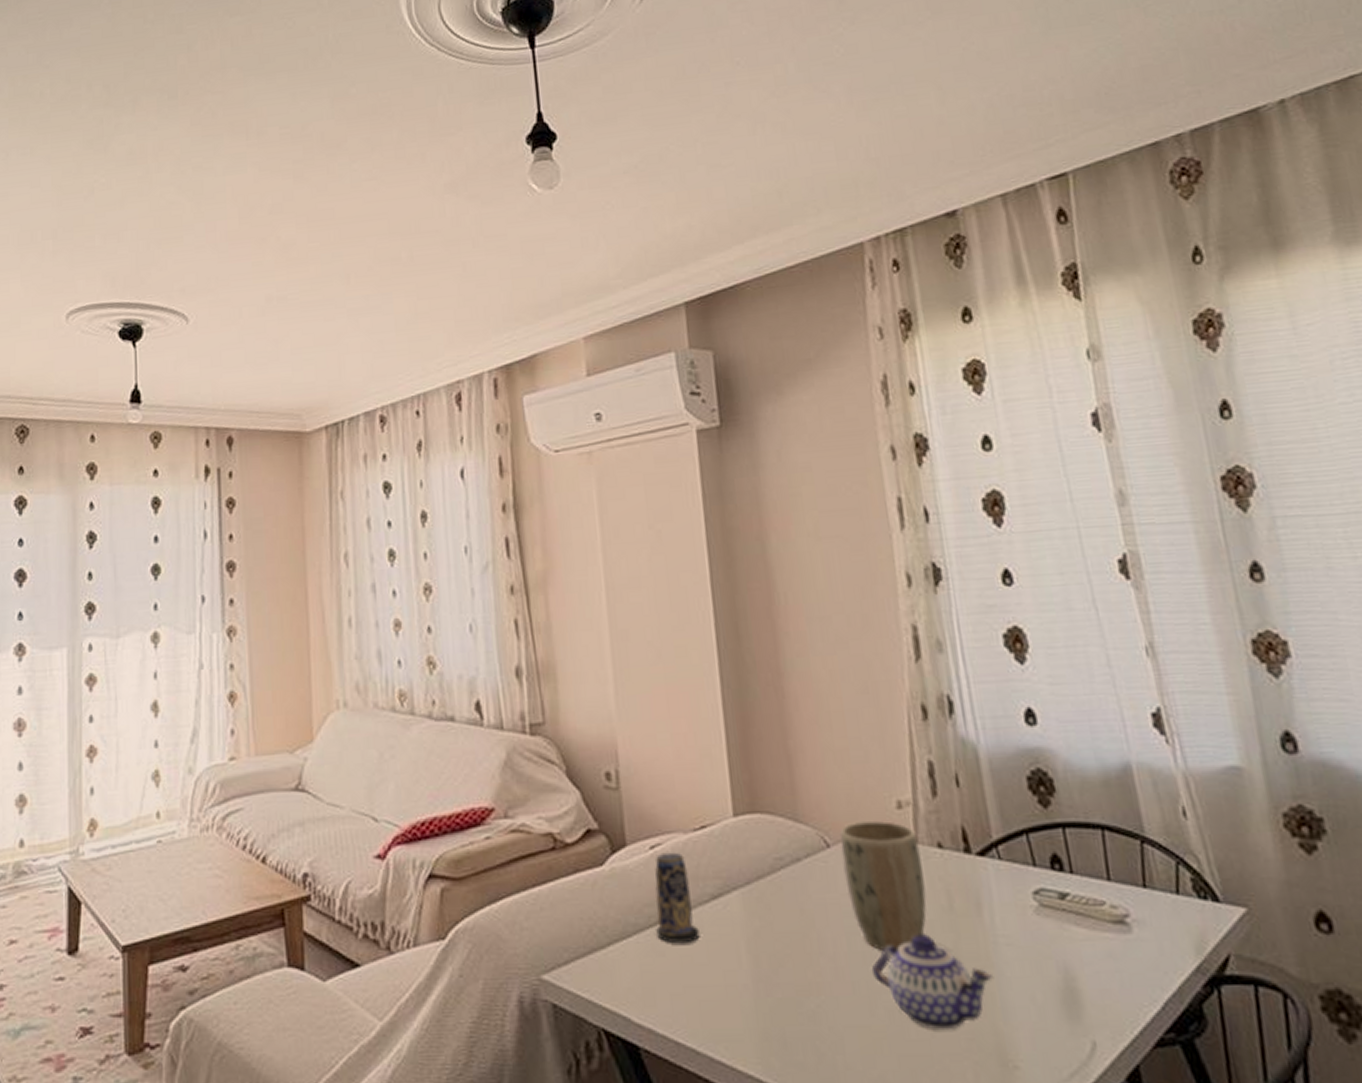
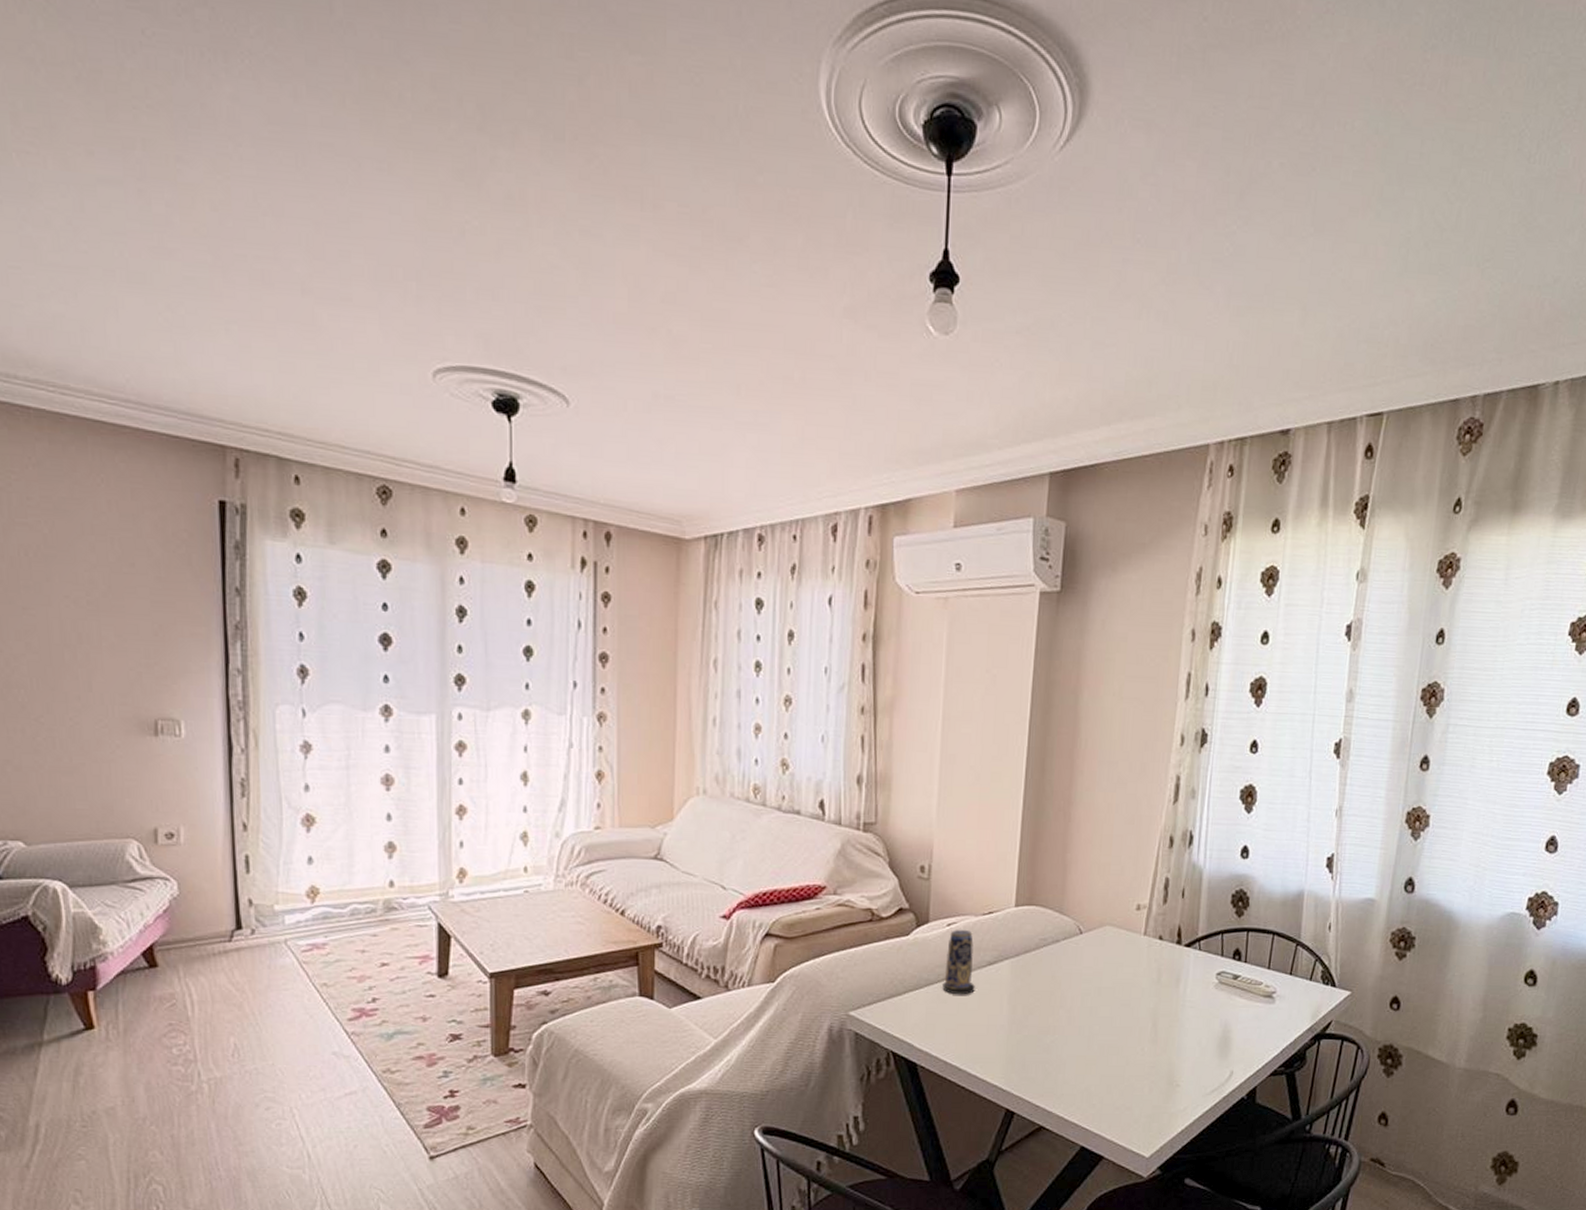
plant pot: present [839,820,927,951] -> none [1088,917,1147,1008]
teapot: present [871,934,994,1031] -> none [1094,997,1177,1061]

